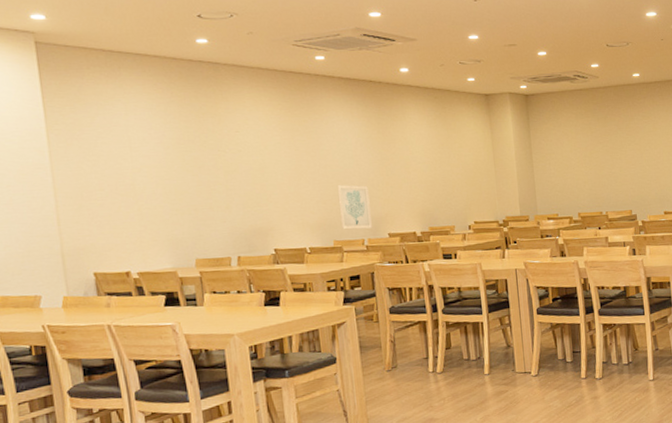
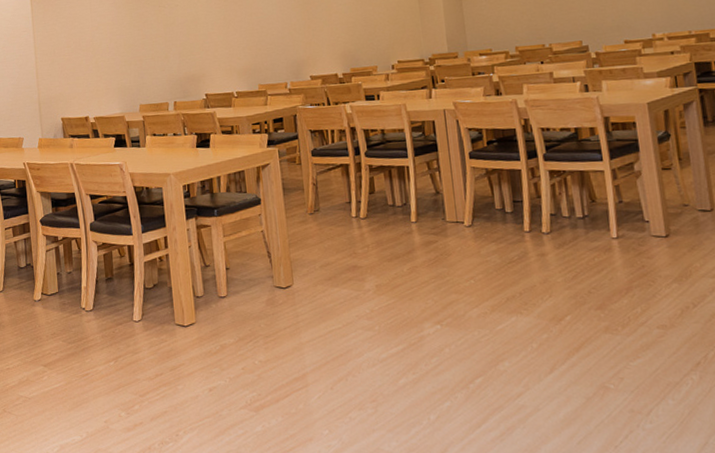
wall art: present [337,185,372,230] -> none [261,30,294,74]

